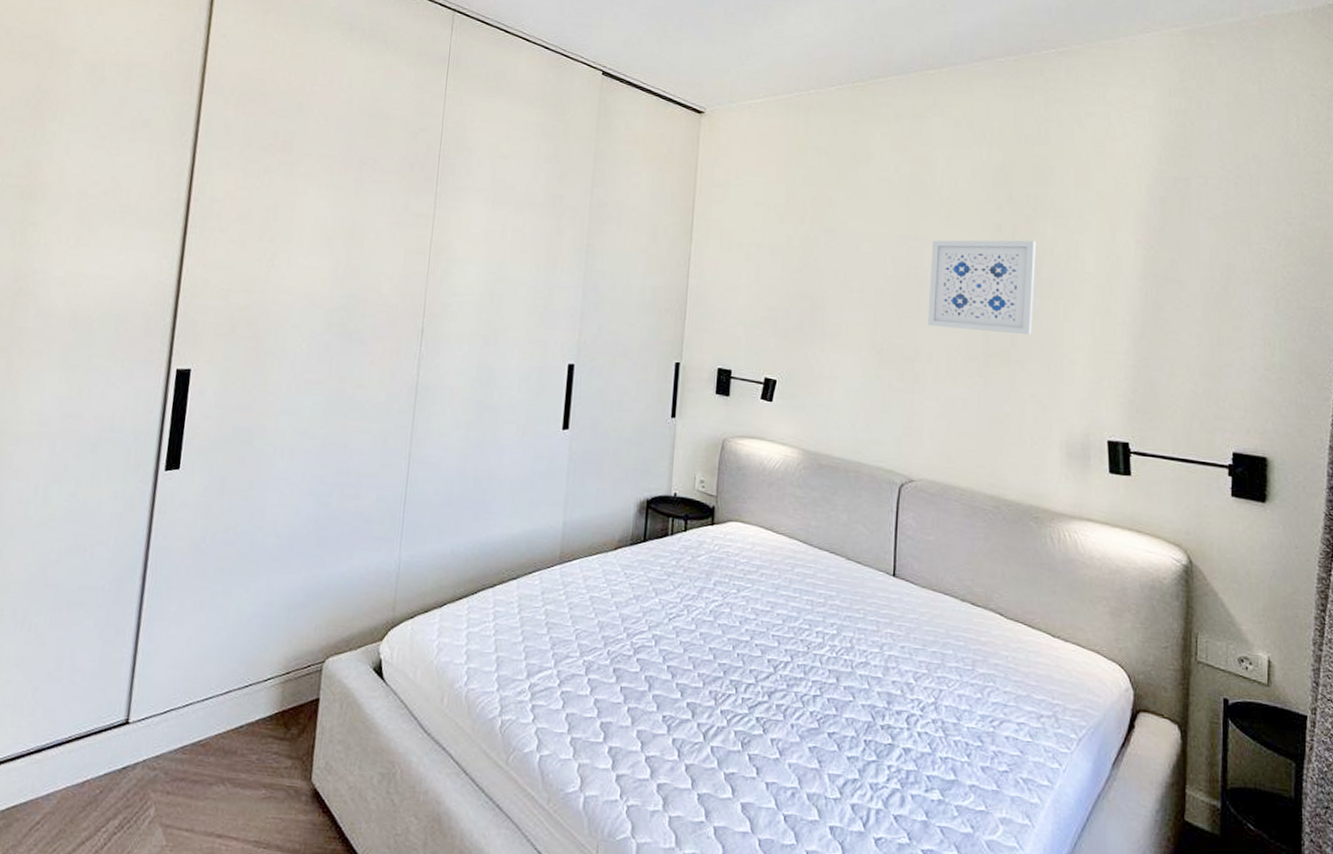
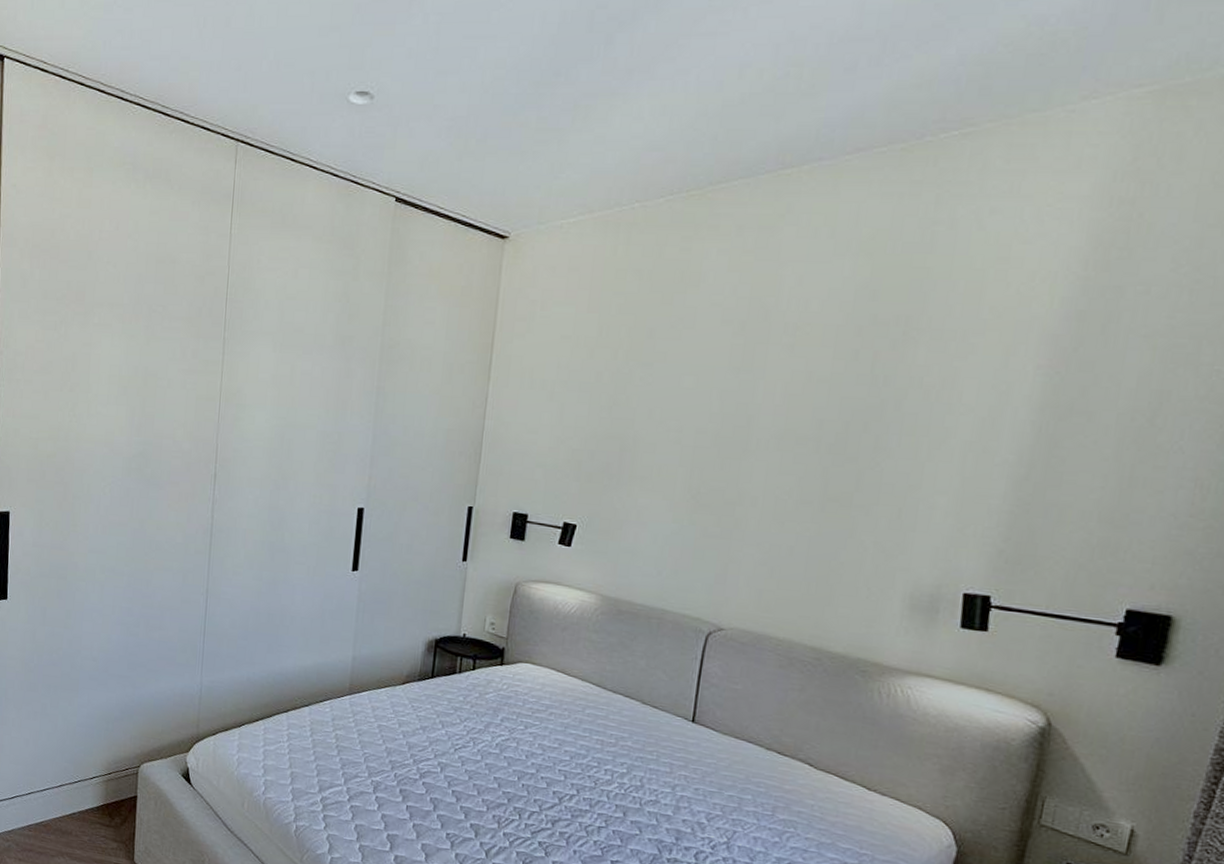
wall art: present [928,240,1037,335] -> none [755,369,902,477]

